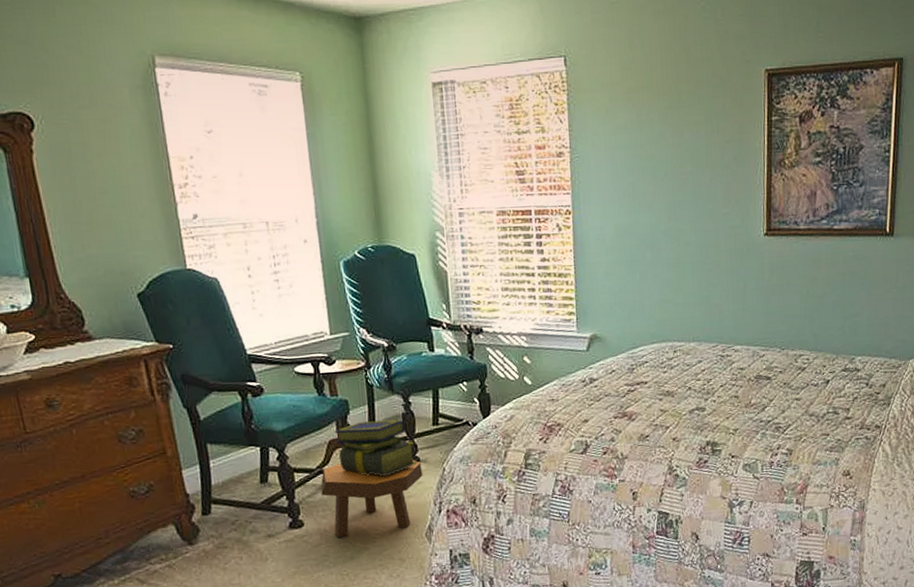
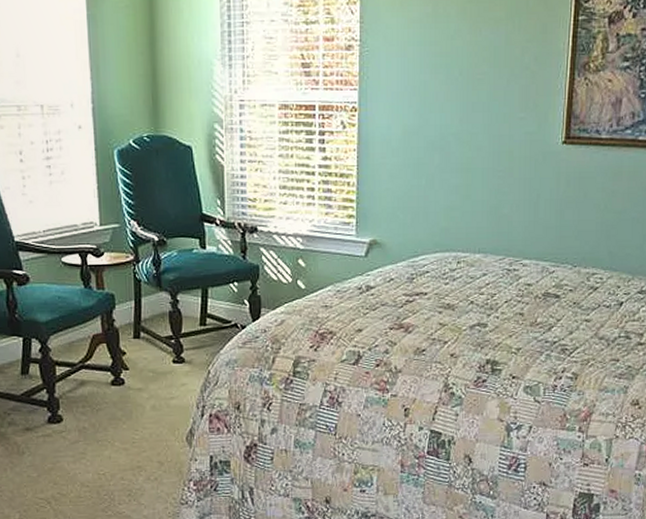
footstool: present [320,460,423,537] -> none [82,359,187,435]
stack of books: present [334,419,417,476] -> none [99,317,181,375]

